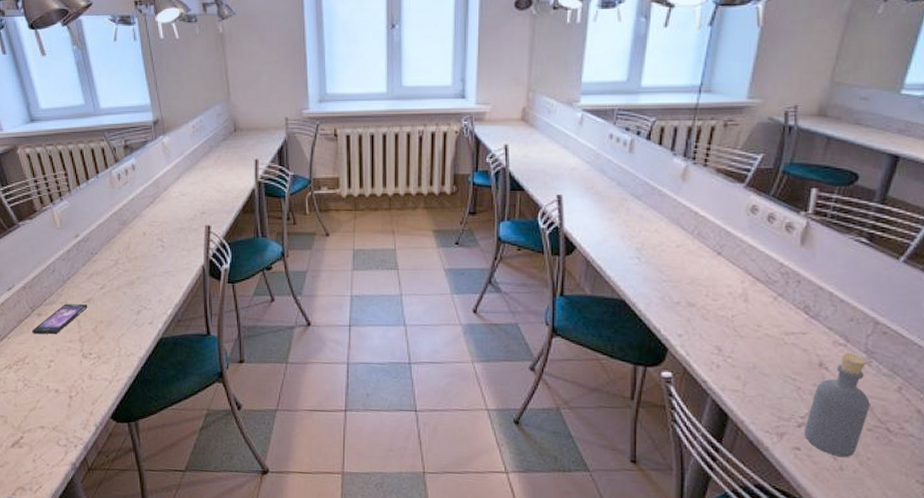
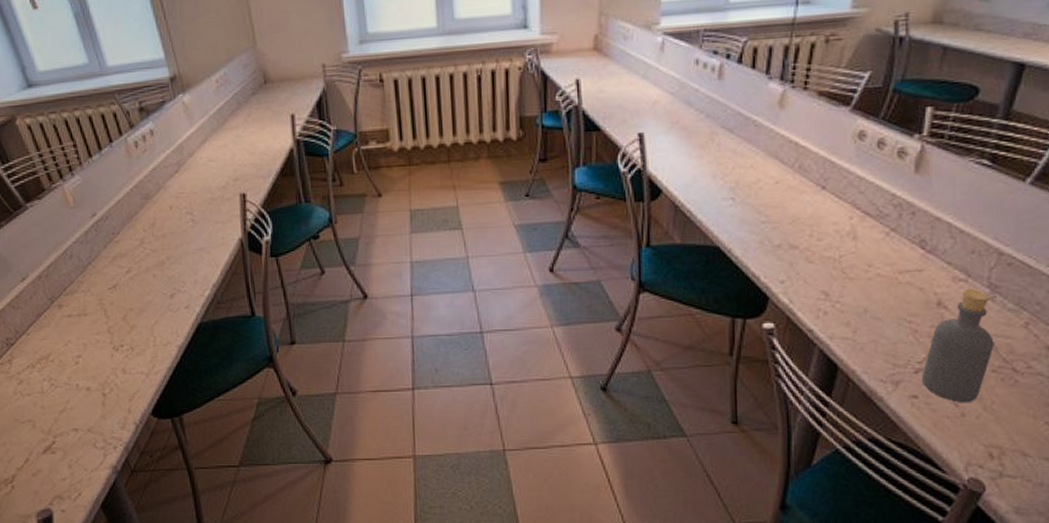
smartphone: present [32,304,88,334] -> none [54,291,114,327]

